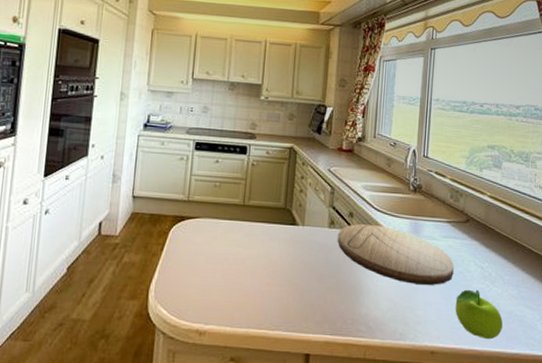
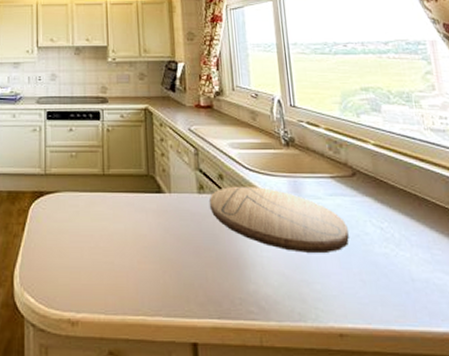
fruit: present [455,289,503,340] -> none [357,255,421,317]

